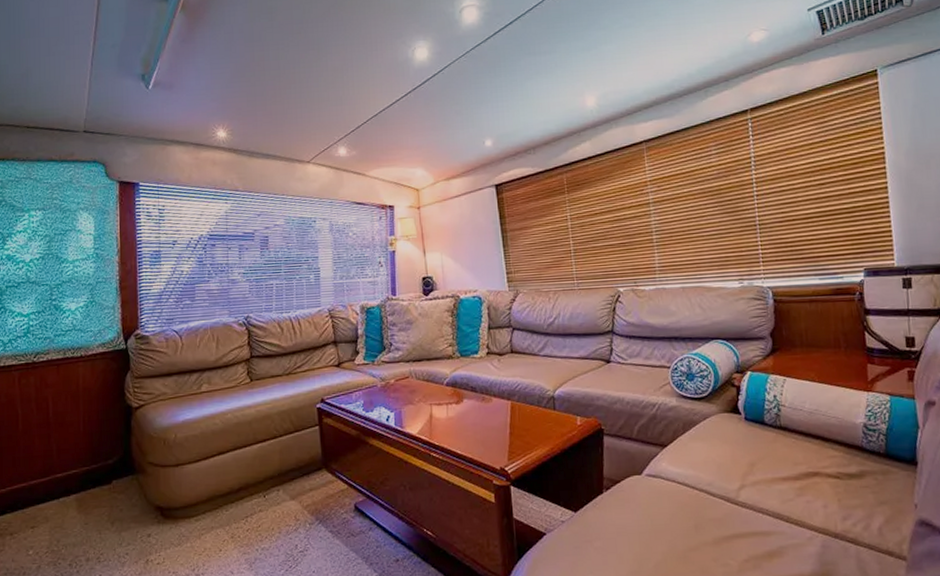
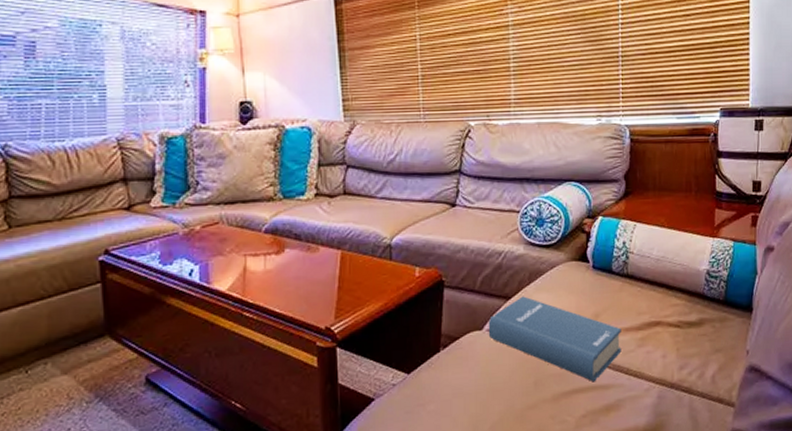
hardback book: none [646,444,780,528] -> present [488,296,622,382]

